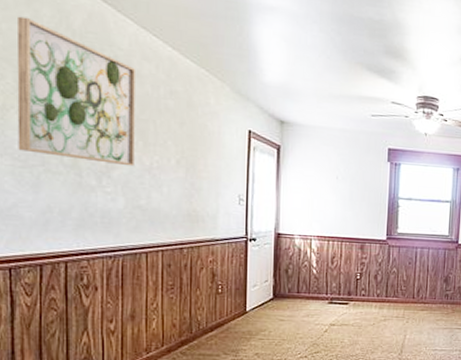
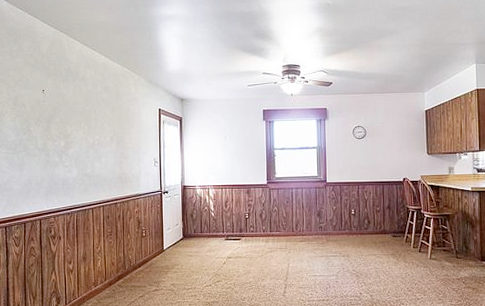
wall art: present [16,16,136,167] -> none [9,50,83,145]

